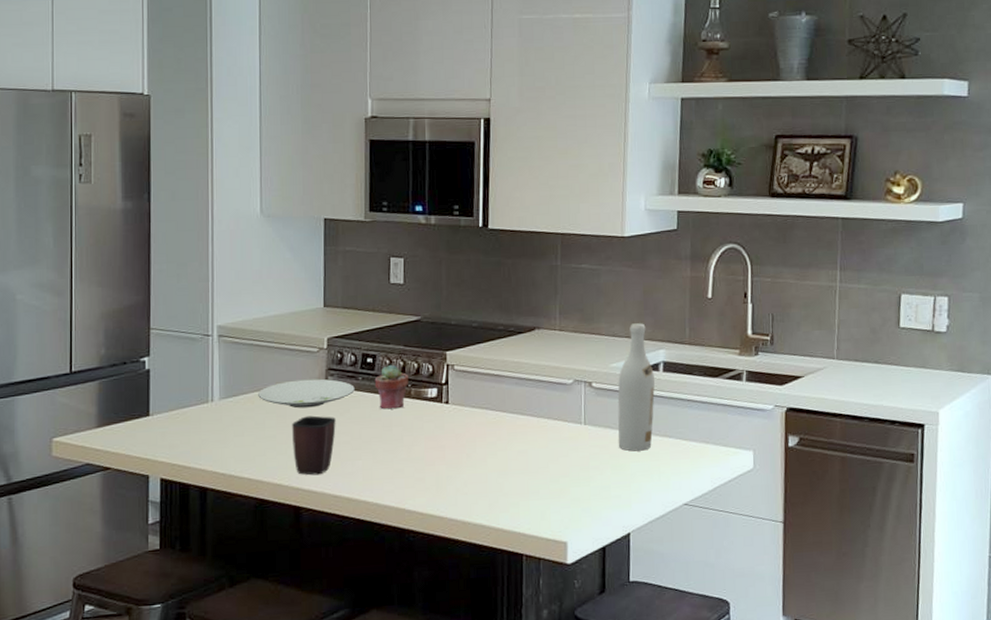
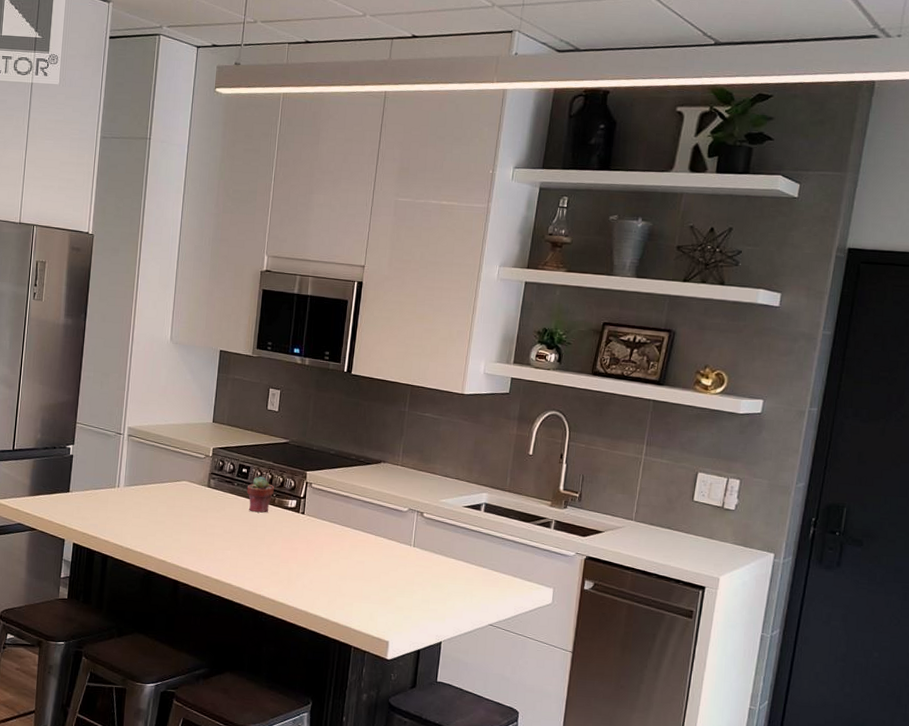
plate: present [258,379,355,408] -> none [154,479,231,503]
mug: present [292,415,336,476] -> none [177,509,213,558]
wine bottle: present [617,323,655,451] -> none [440,468,476,575]

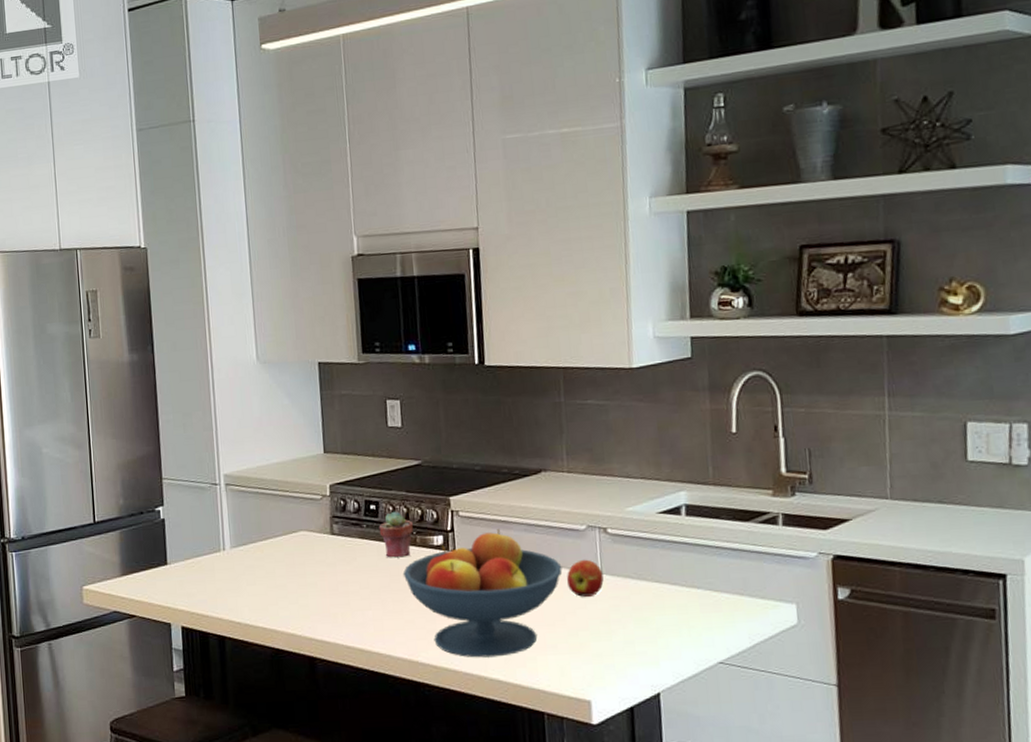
fruit bowl: none [260,502,385,600] -> present [403,529,563,658]
apple: none [386,534,415,563] -> present [566,559,604,597]

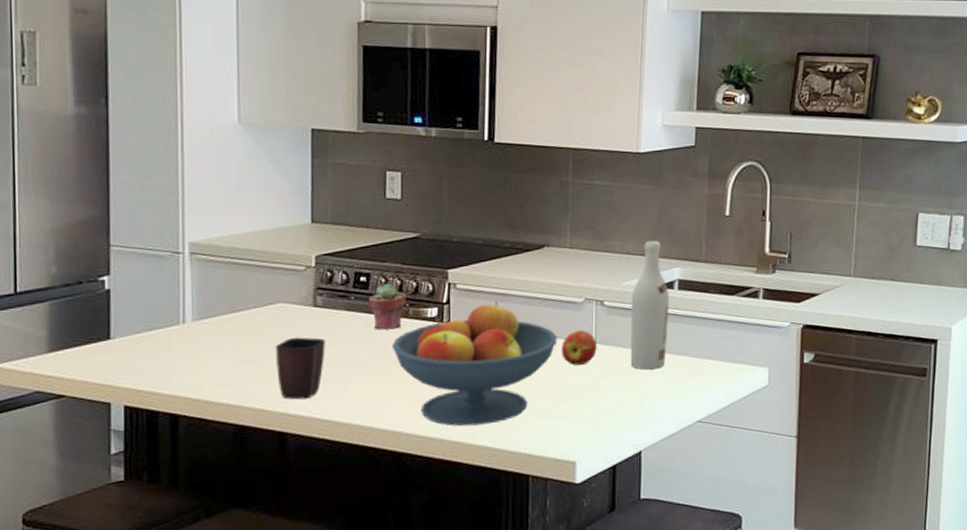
mug: none [301,564,344,626] -> present [276,337,326,400]
wine bottle: none [635,462,679,604] -> present [630,241,669,370]

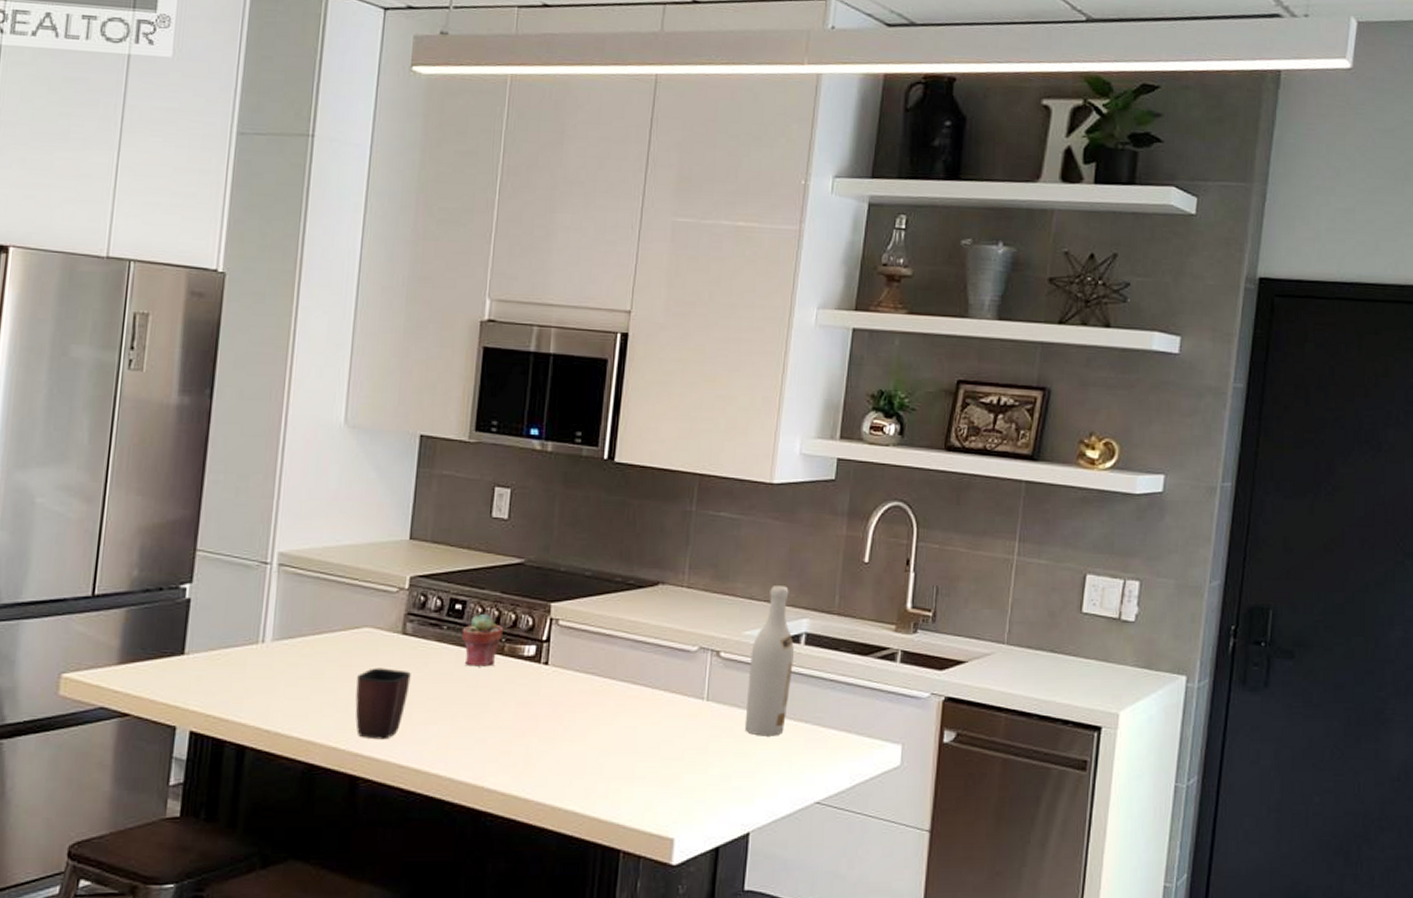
fruit bowl: present [391,301,558,427] -> none [481,643,665,786]
apple: present [560,330,597,365] -> none [667,683,708,724]

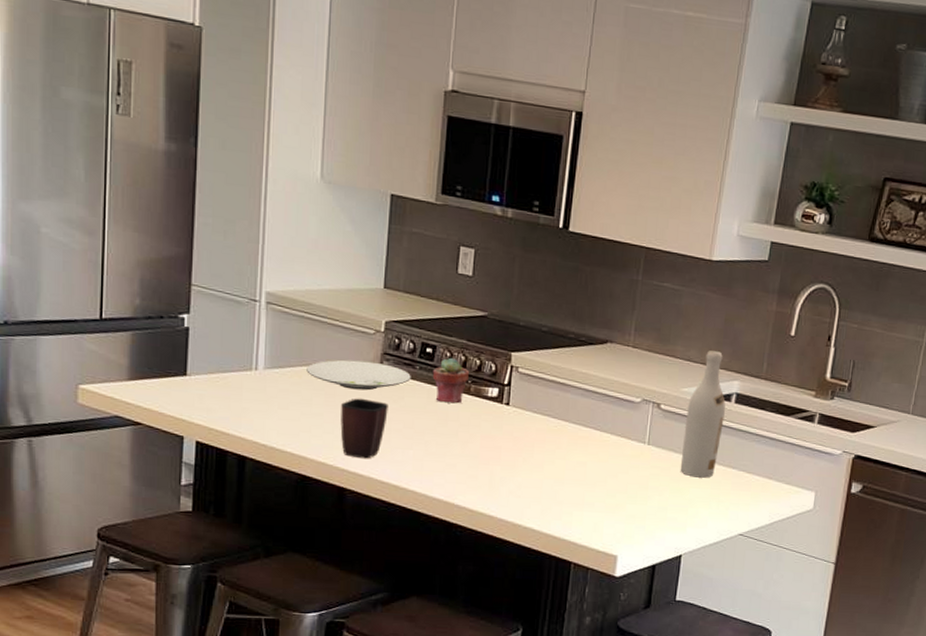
plate: none [319,624,437,658] -> present [306,360,411,391]

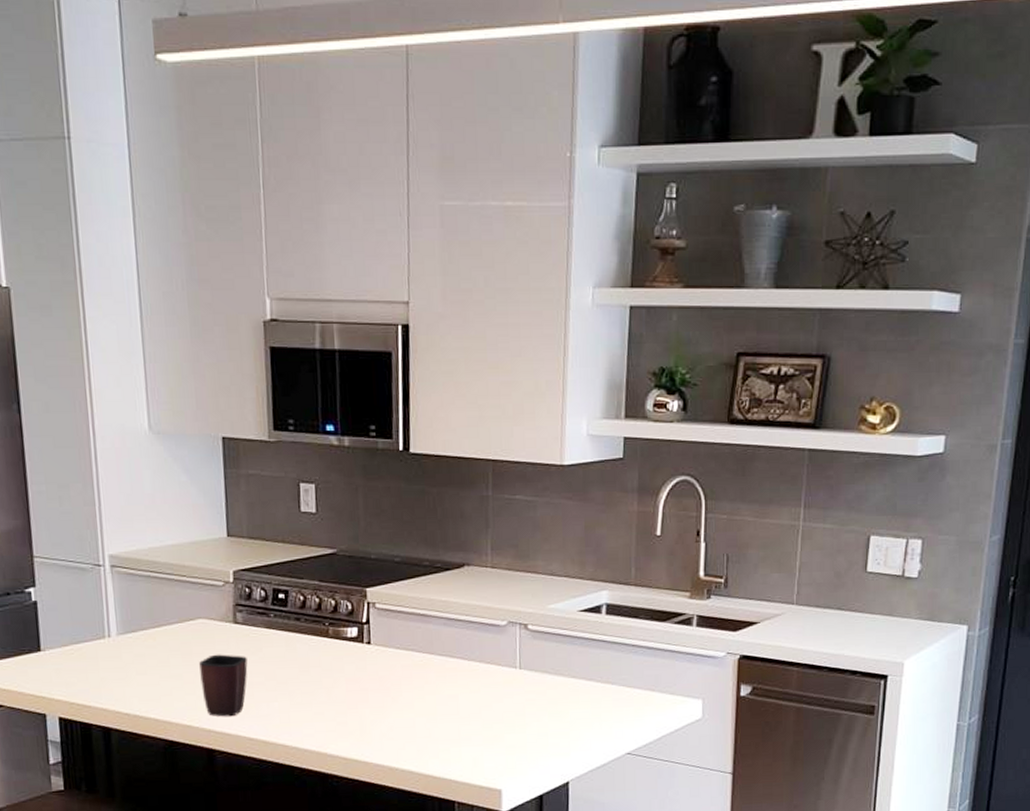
plate: present [306,360,411,391] -> none [160,615,267,646]
potted succulent: present [432,357,469,404] -> none [287,600,325,649]
wine bottle: present [680,351,726,478] -> none [556,561,597,698]

